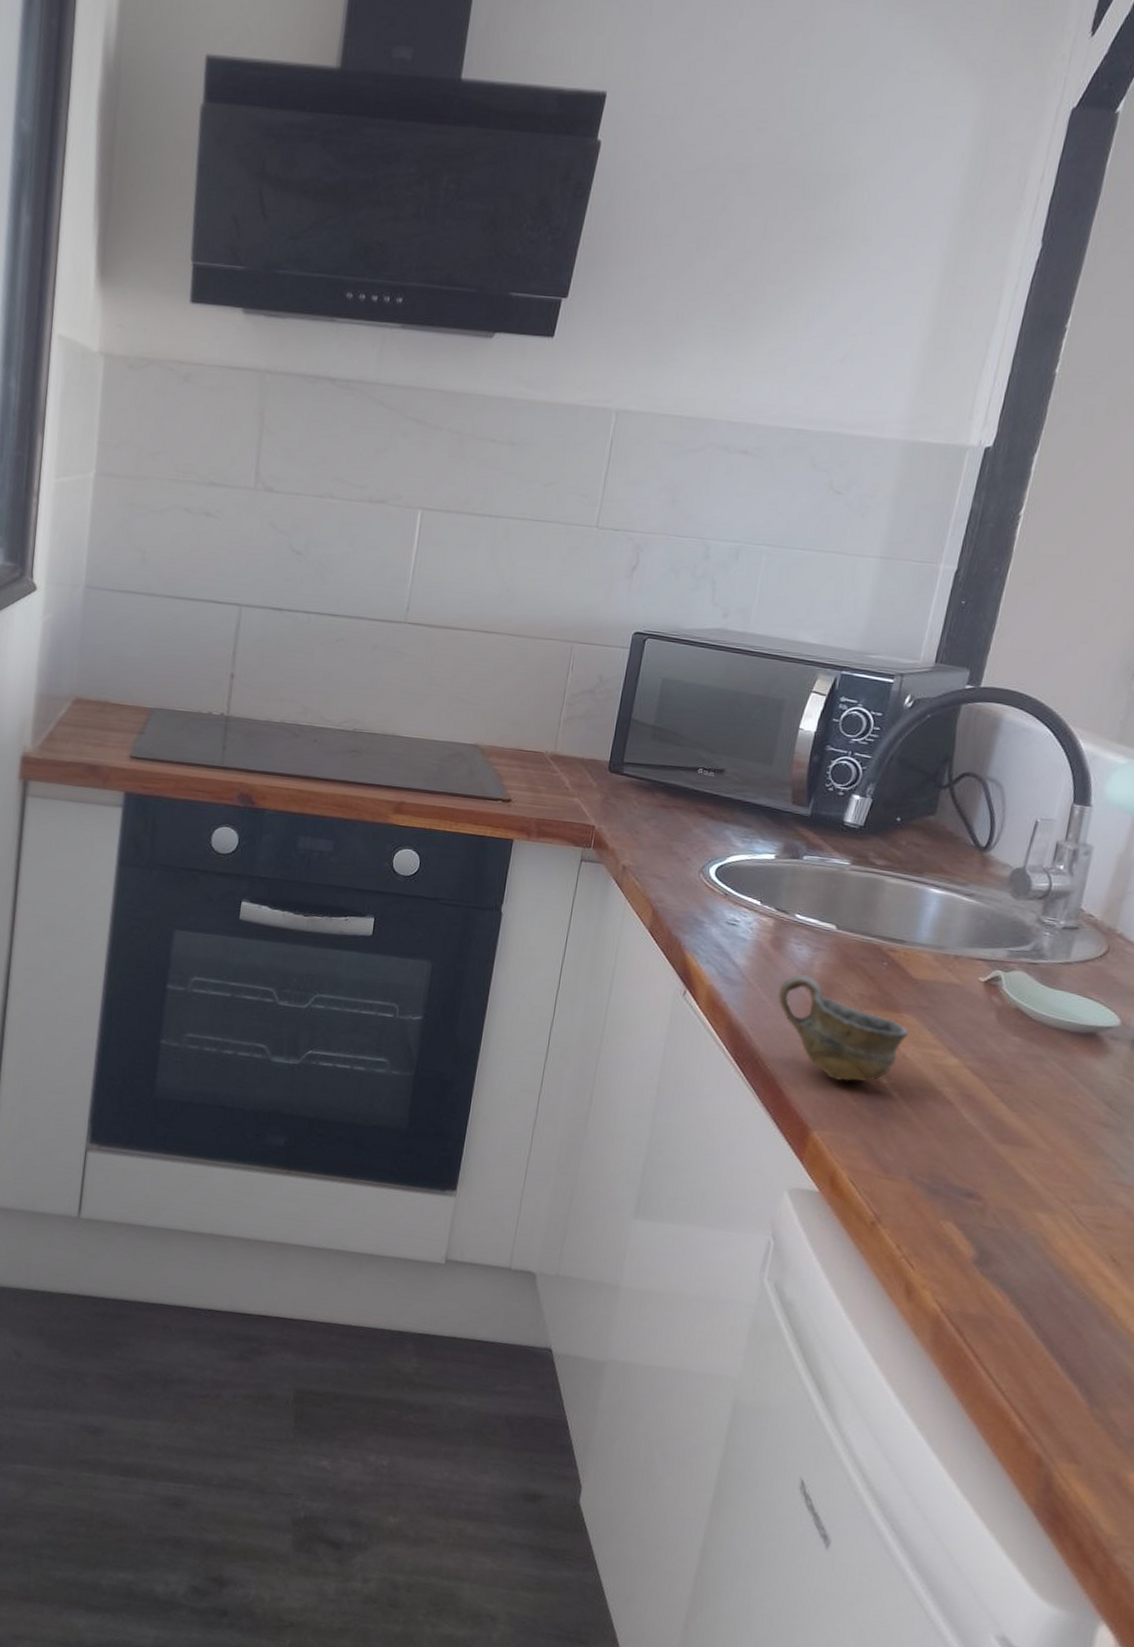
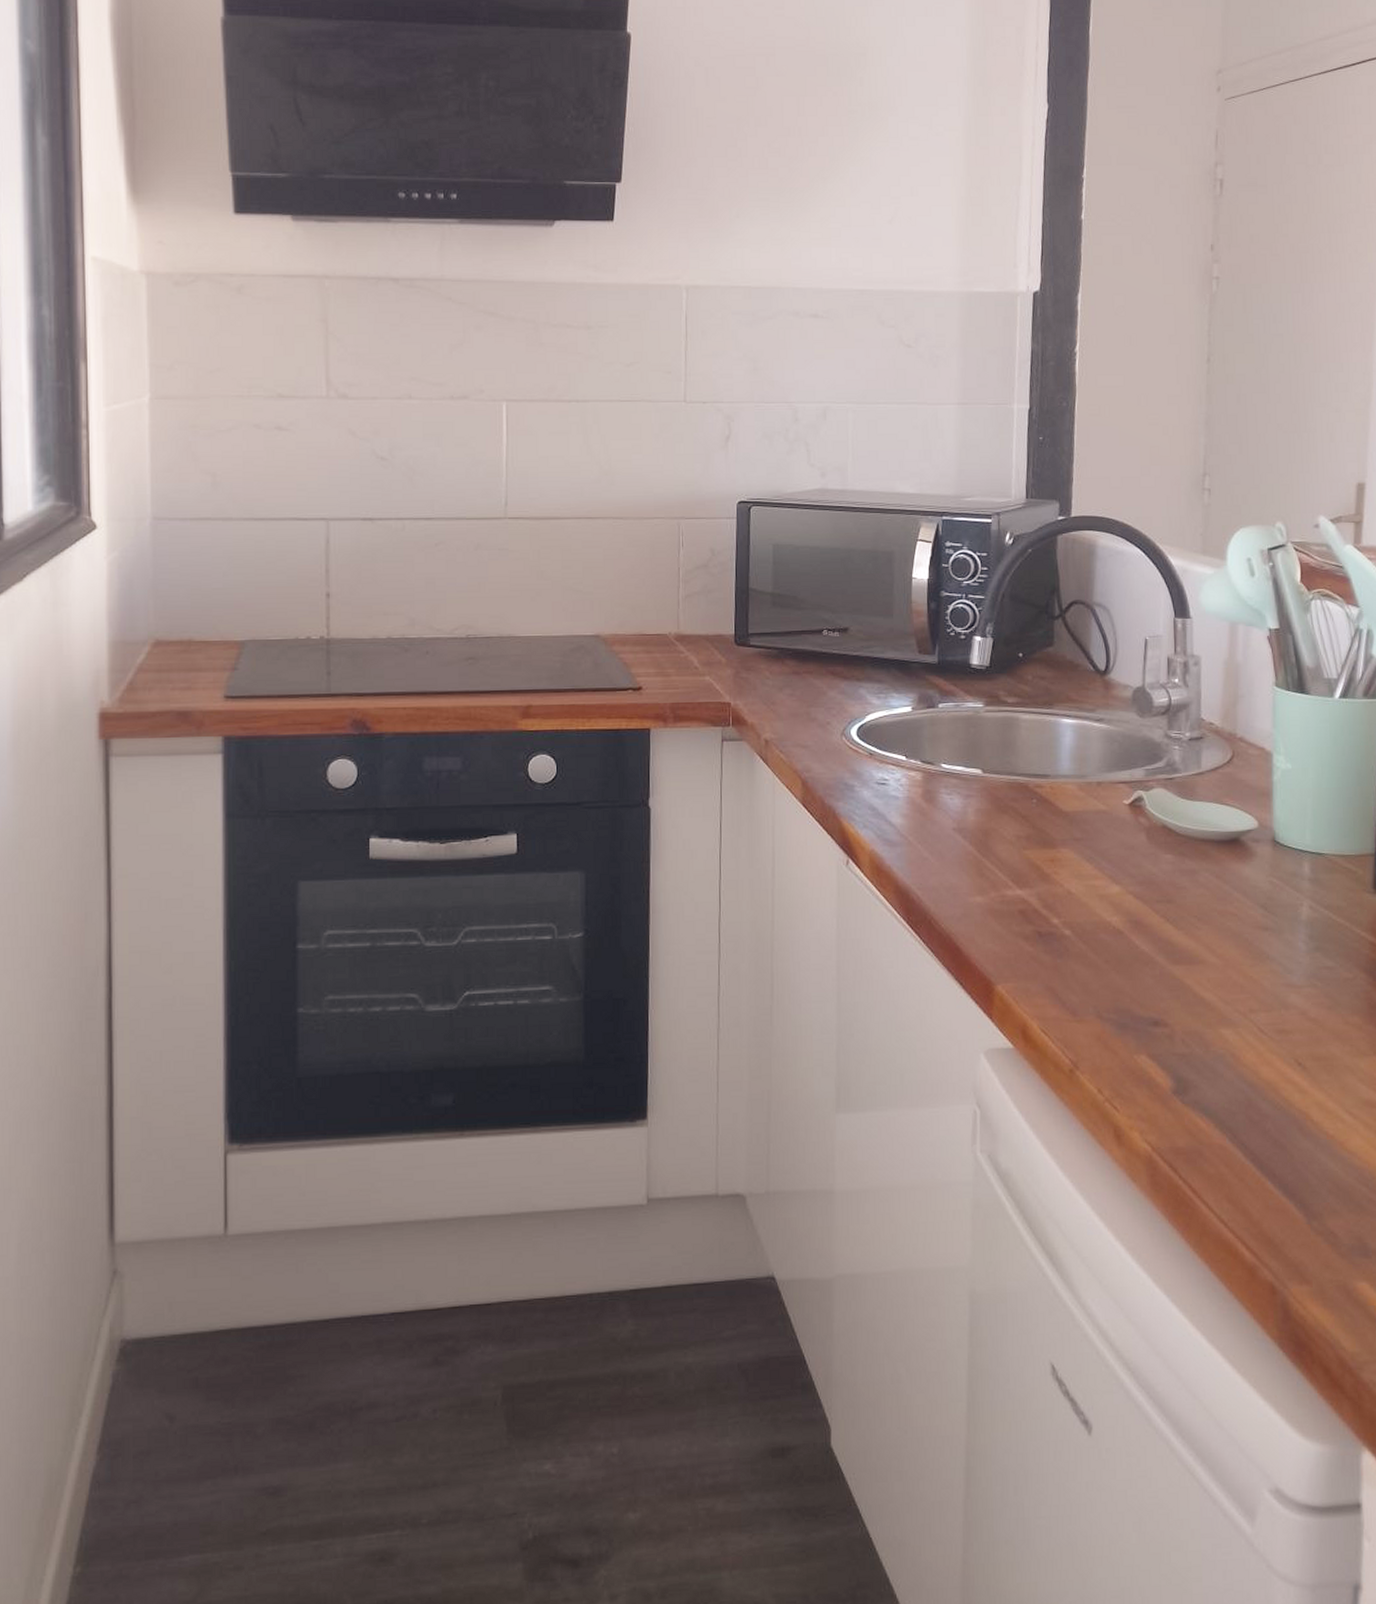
cup: present [778,974,909,1082] -> none [938,825,1069,928]

